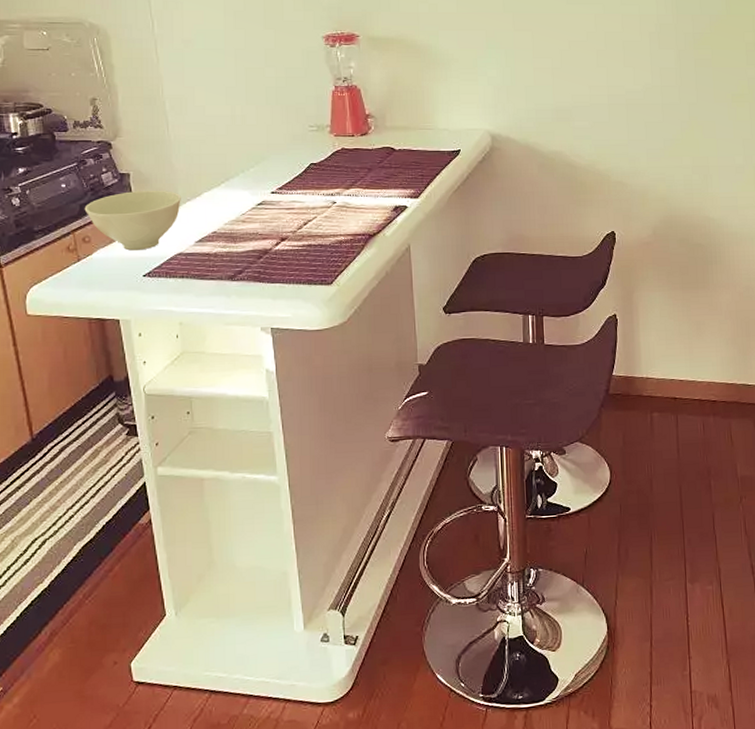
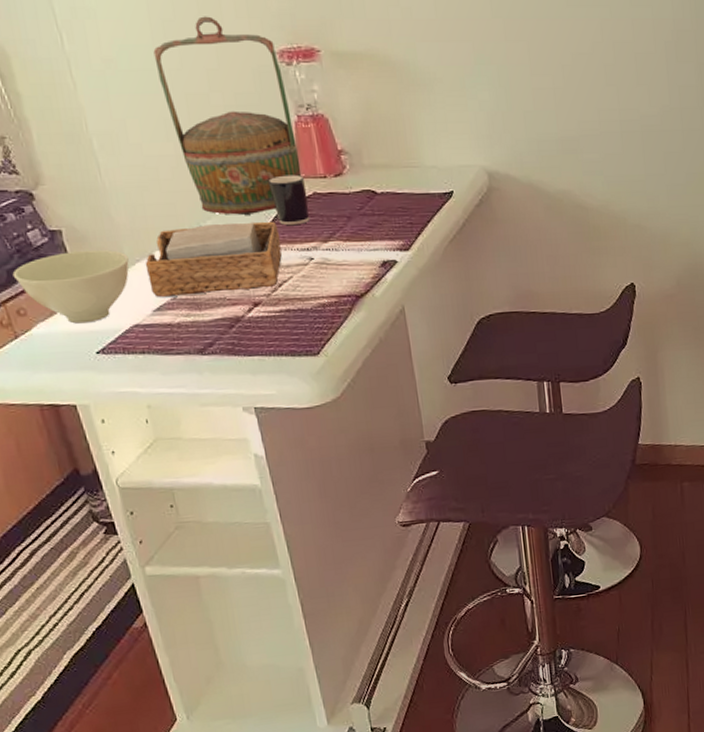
napkin holder: none [194,170,310,230] -> present [145,221,282,297]
decorative basket: none [224,9,334,165] -> present [153,16,302,215]
mug: none [304,133,337,175] -> present [267,174,310,226]

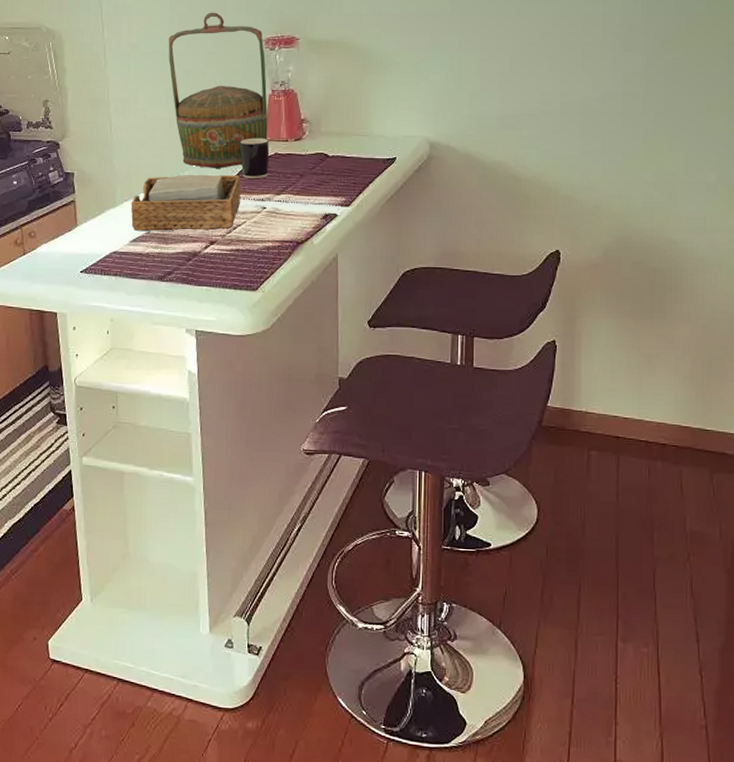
bowl: present [12,249,129,324] -> none [32,189,119,247]

